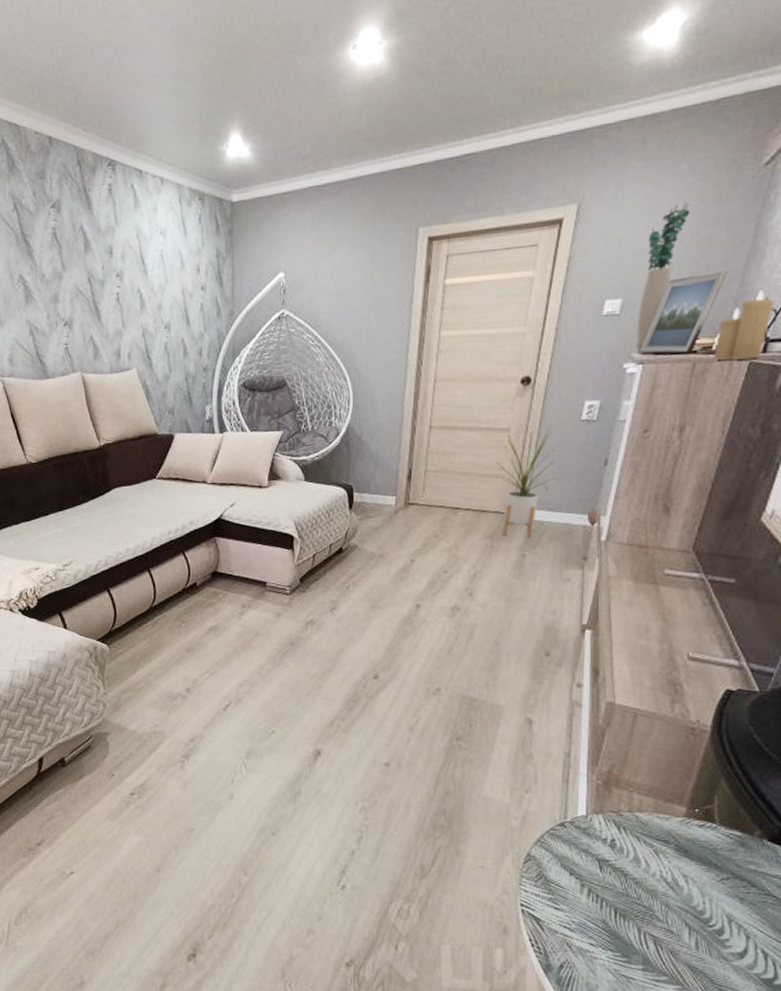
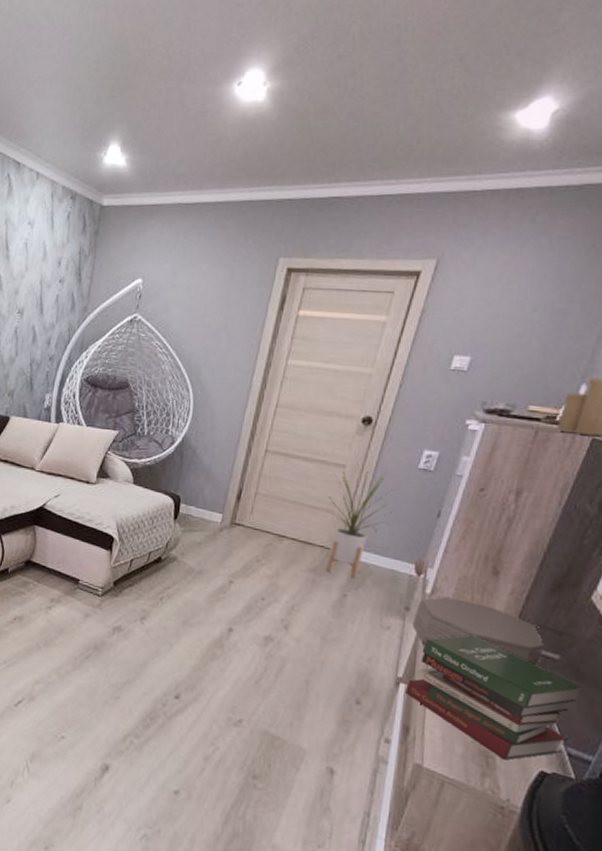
books: none [591,572,759,685] -> present [405,634,582,761]
decorative box: none [592,541,727,595] -> present [412,597,549,671]
vase: present [637,202,690,353] -> none [481,275,546,412]
picture frame: present [639,270,728,354] -> none [482,345,579,420]

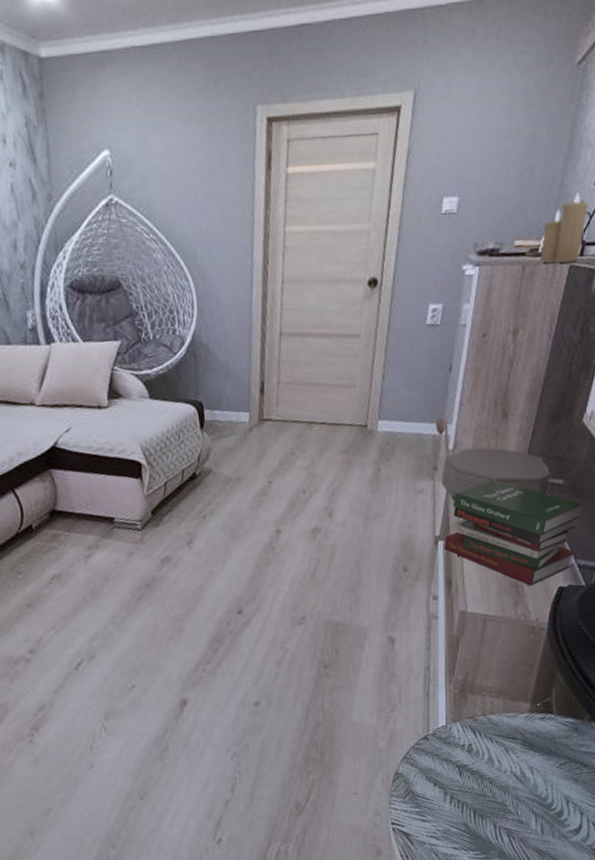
house plant: present [326,470,395,579] -> none [348,333,409,451]

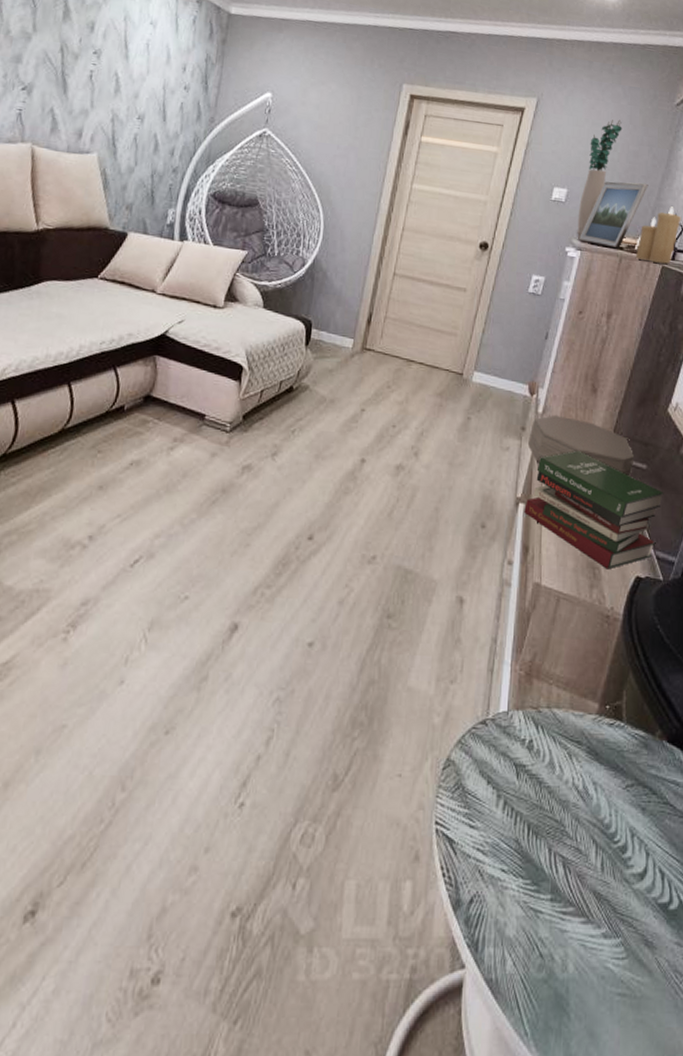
vase: none [472,97,516,255] -> present [577,119,623,240]
picture frame: none [475,171,550,256] -> present [578,181,649,249]

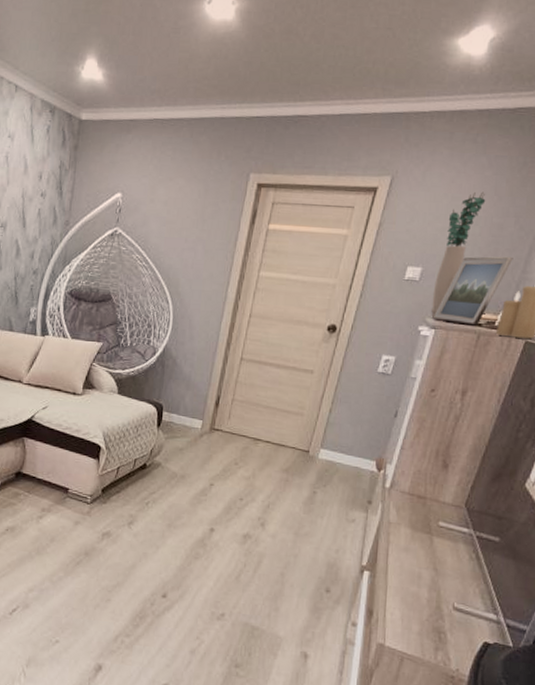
books: present [524,450,664,570] -> none [369,523,518,635]
decorative box: present [528,415,639,480] -> none [374,490,491,552]

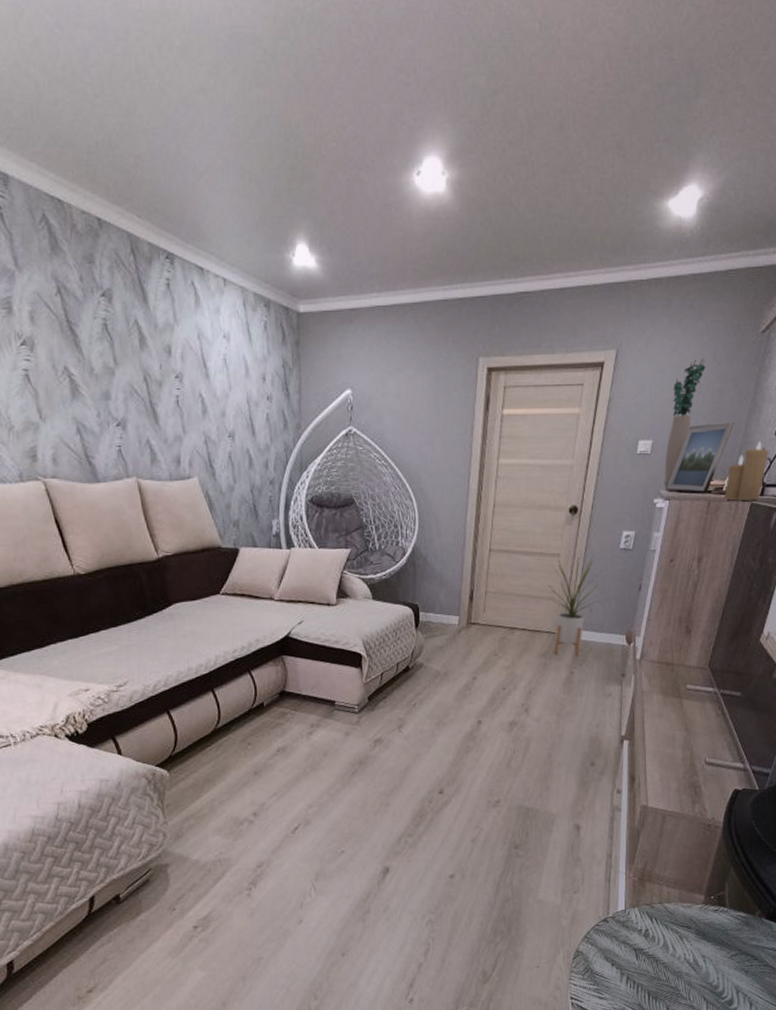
house plant: none [297,375,358,477] -> present [548,554,603,657]

